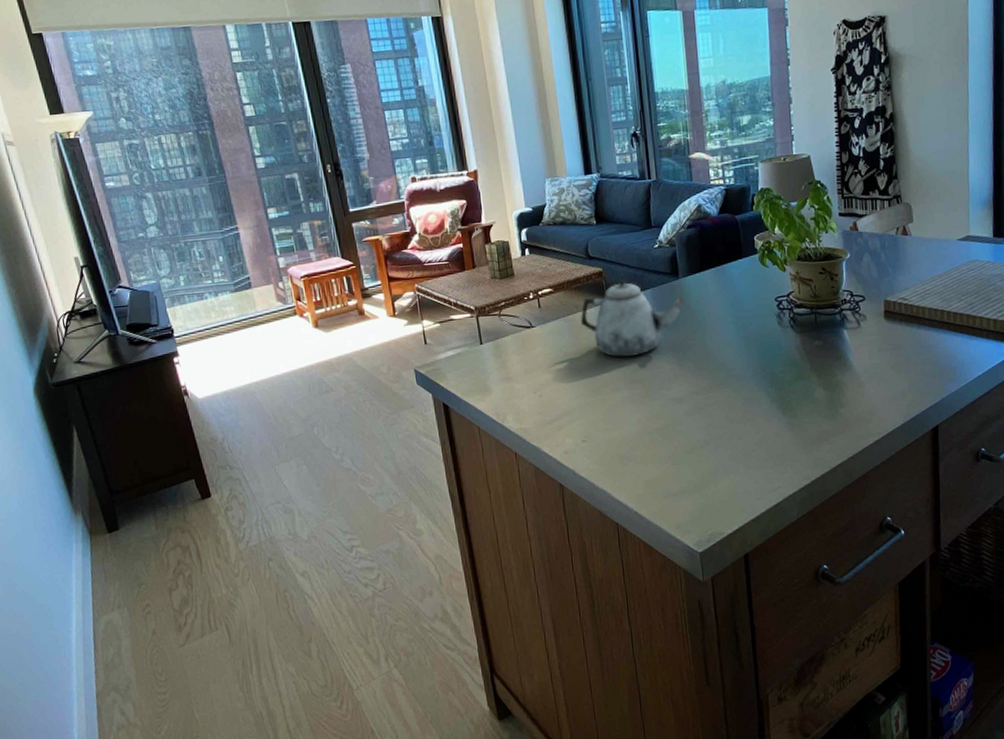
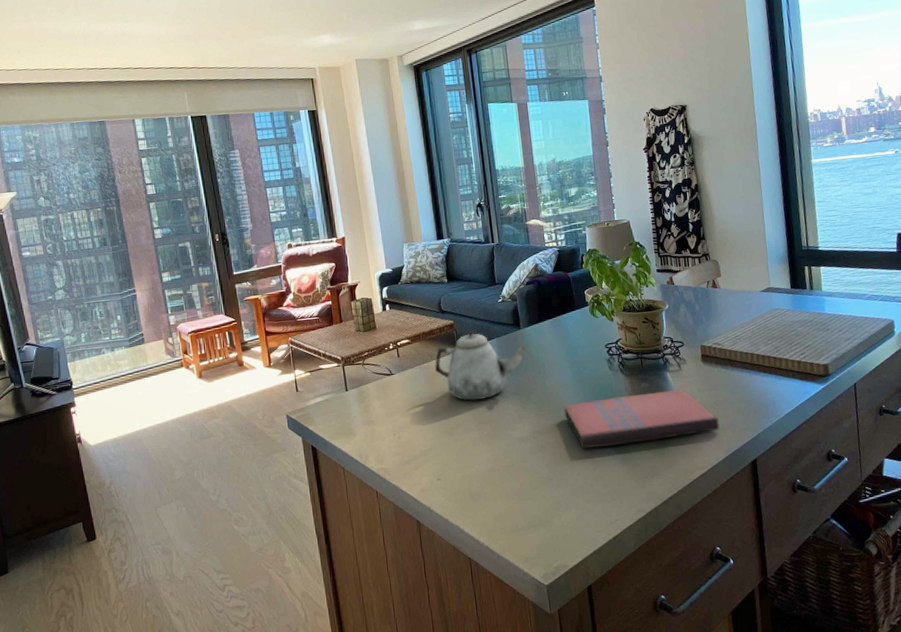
paperback book: none [725,348,900,411] -> present [564,389,720,449]

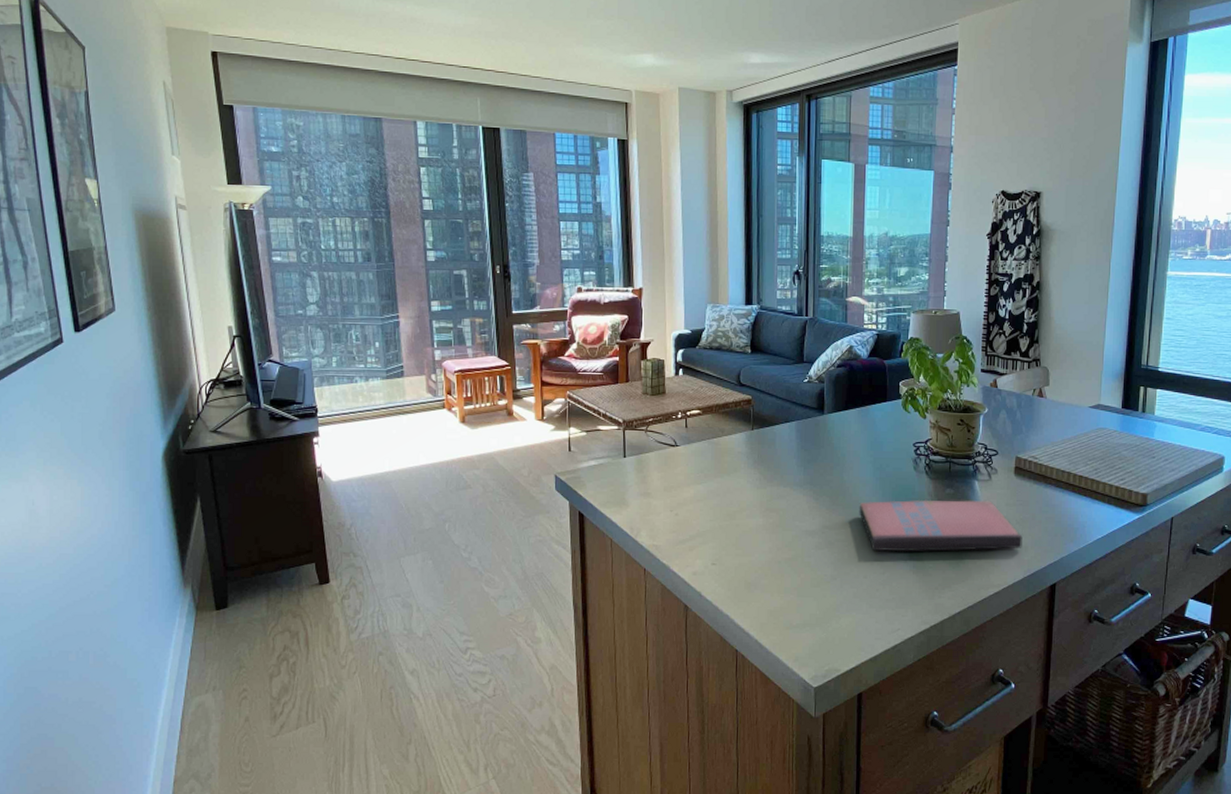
teapot: present [434,331,526,401] -> none [724,410,827,486]

